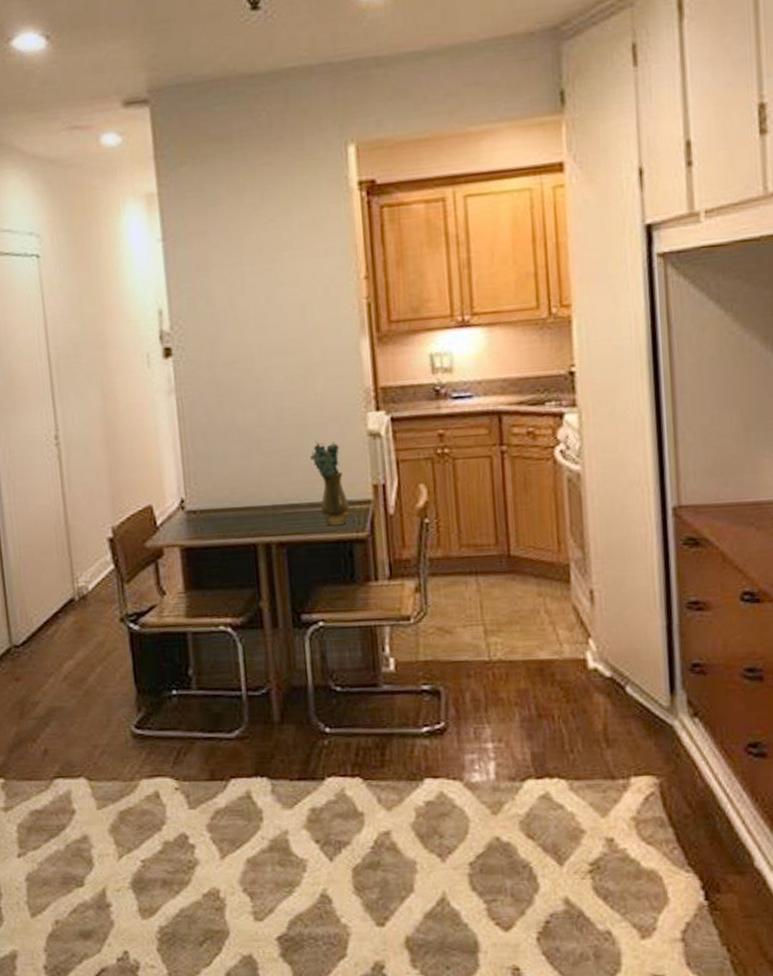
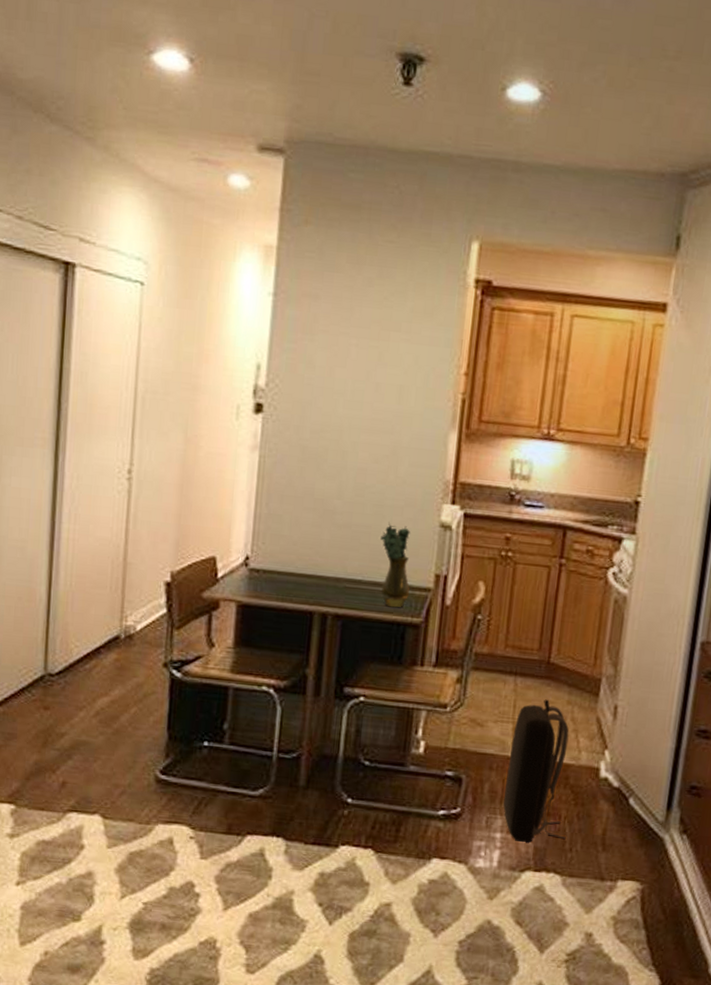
backpack: none [485,595,564,749] -> present [503,699,569,842]

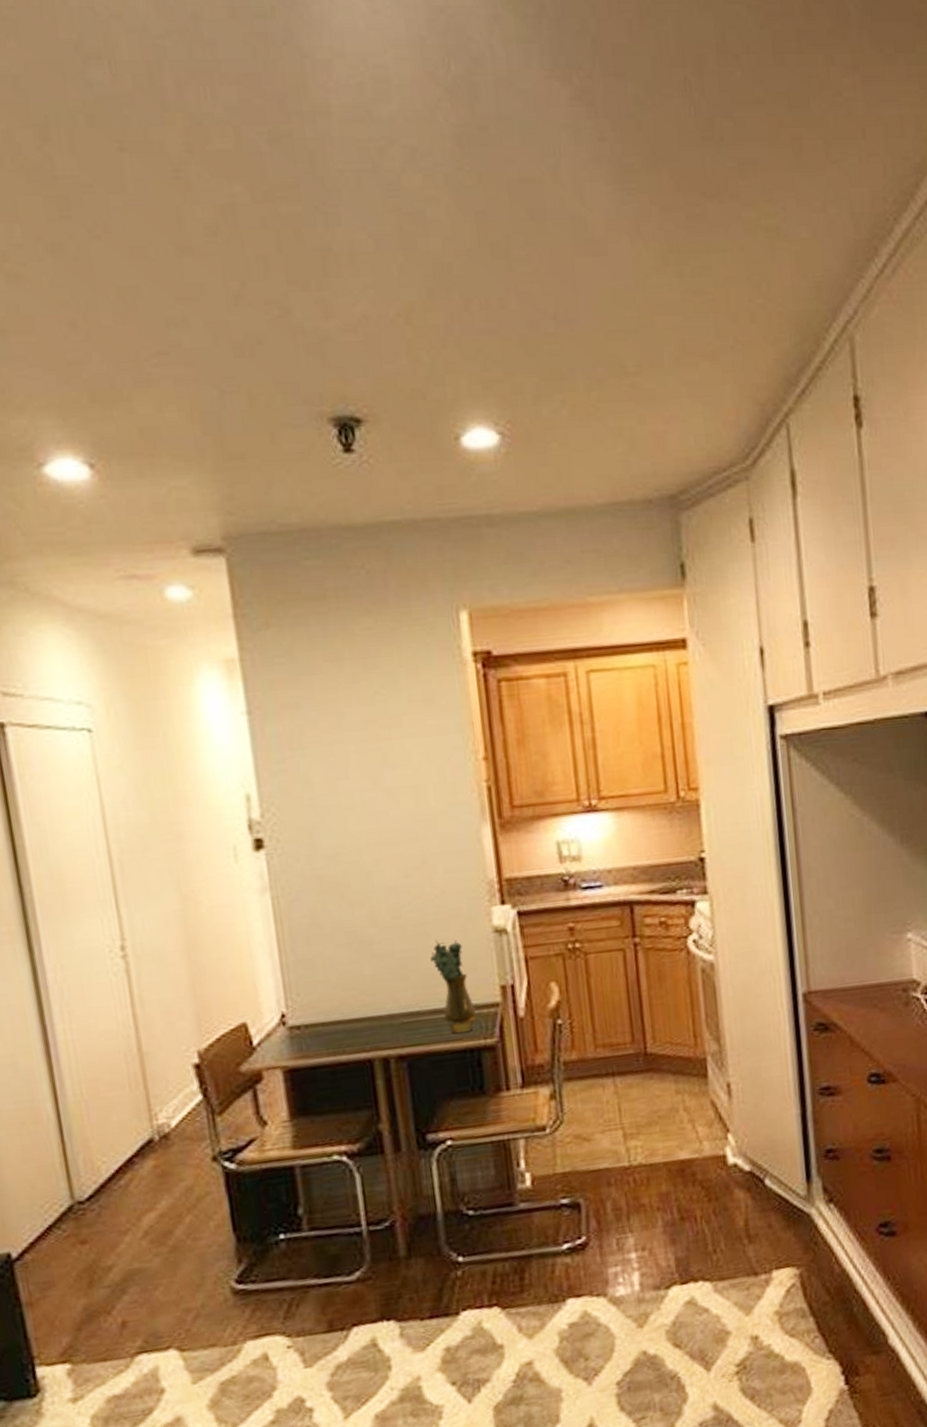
backpack: present [503,699,569,842] -> none [624,1094,707,1257]

